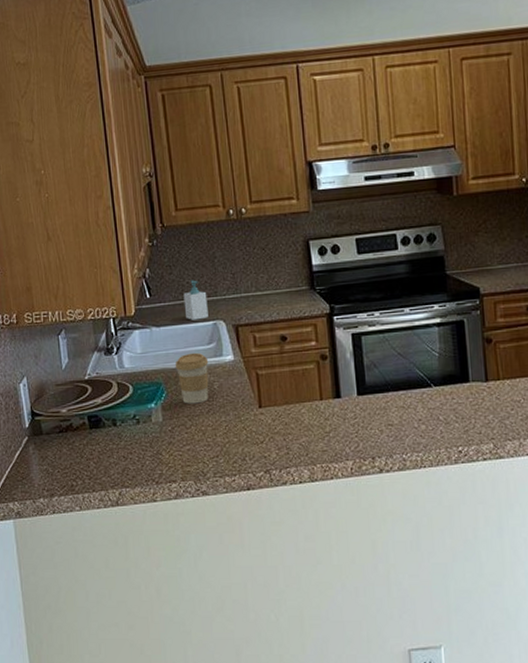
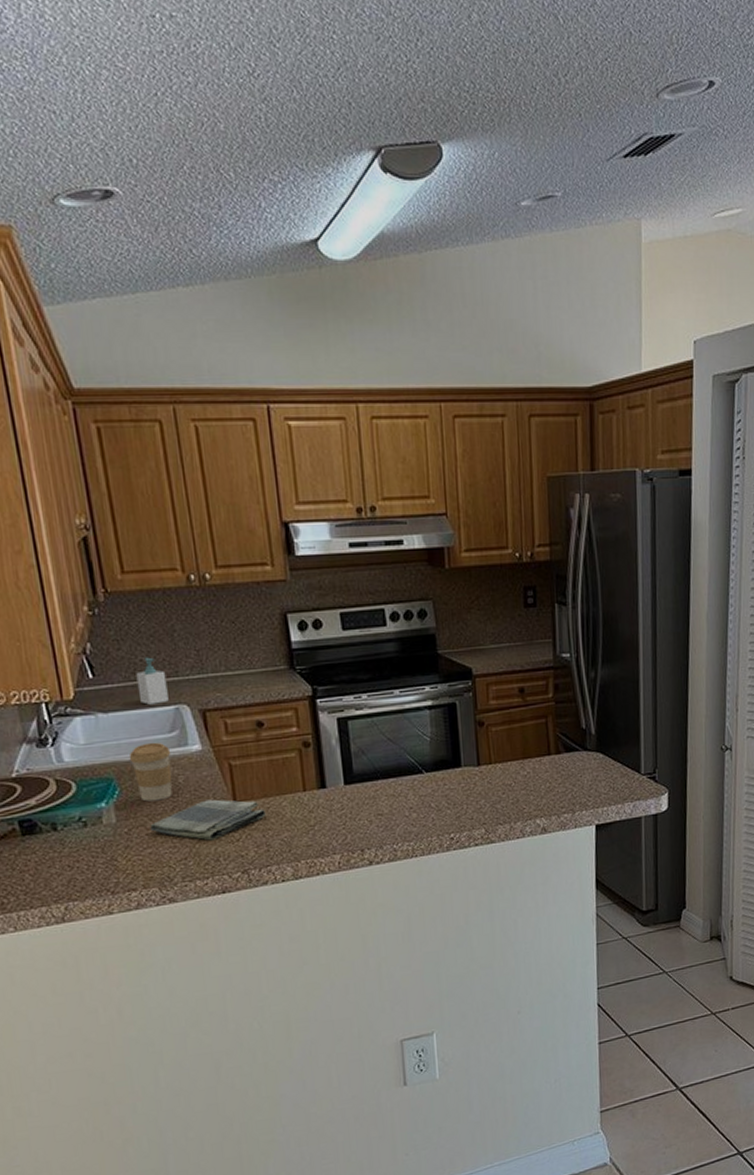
dish towel: none [189,404,287,441] -> present [150,799,266,841]

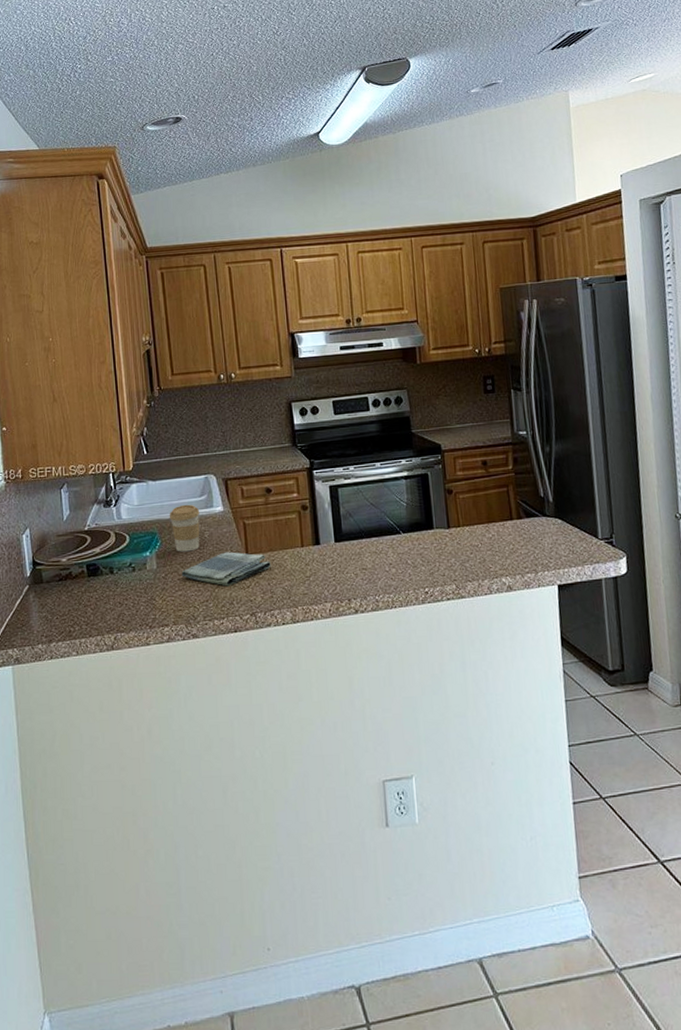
soap bottle: present [136,657,169,705] -> none [178,438,200,475]

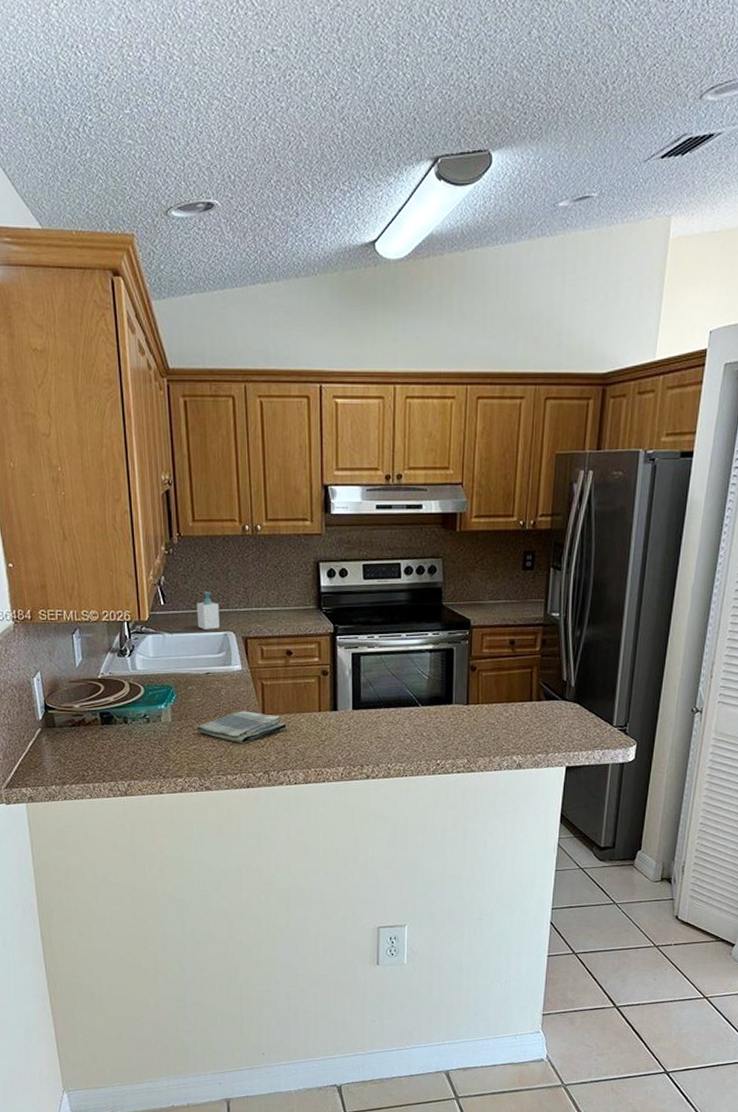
coffee cup: present [169,504,200,552] -> none [185,660,218,708]
soap bottle: none [178,438,200,475] -> present [196,591,220,630]

